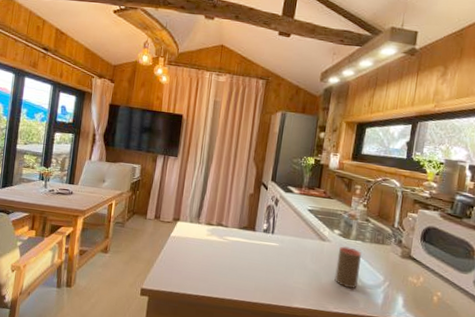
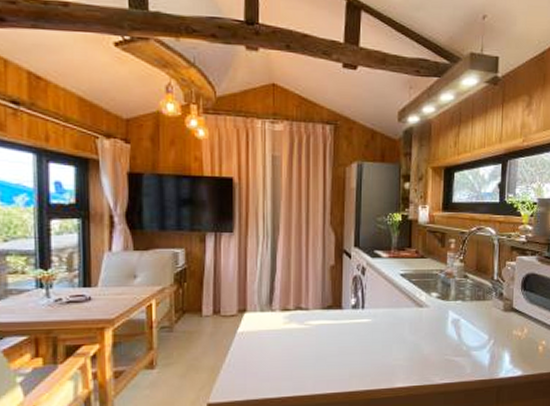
cup: present [334,246,362,289] -> none [437,309,464,355]

